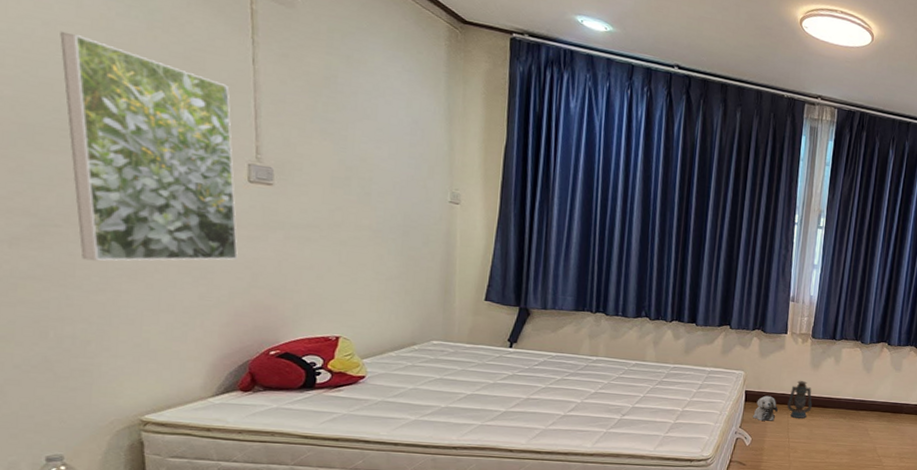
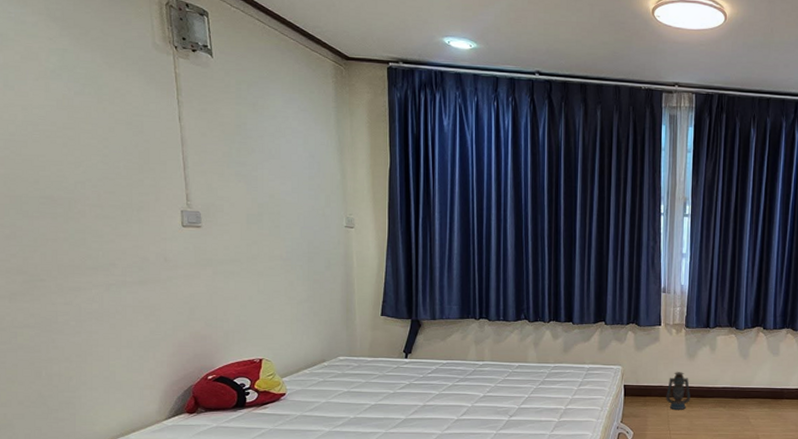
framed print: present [60,31,238,261] -> none [35,114,178,308]
plush toy: present [753,395,778,421] -> none [633,389,657,414]

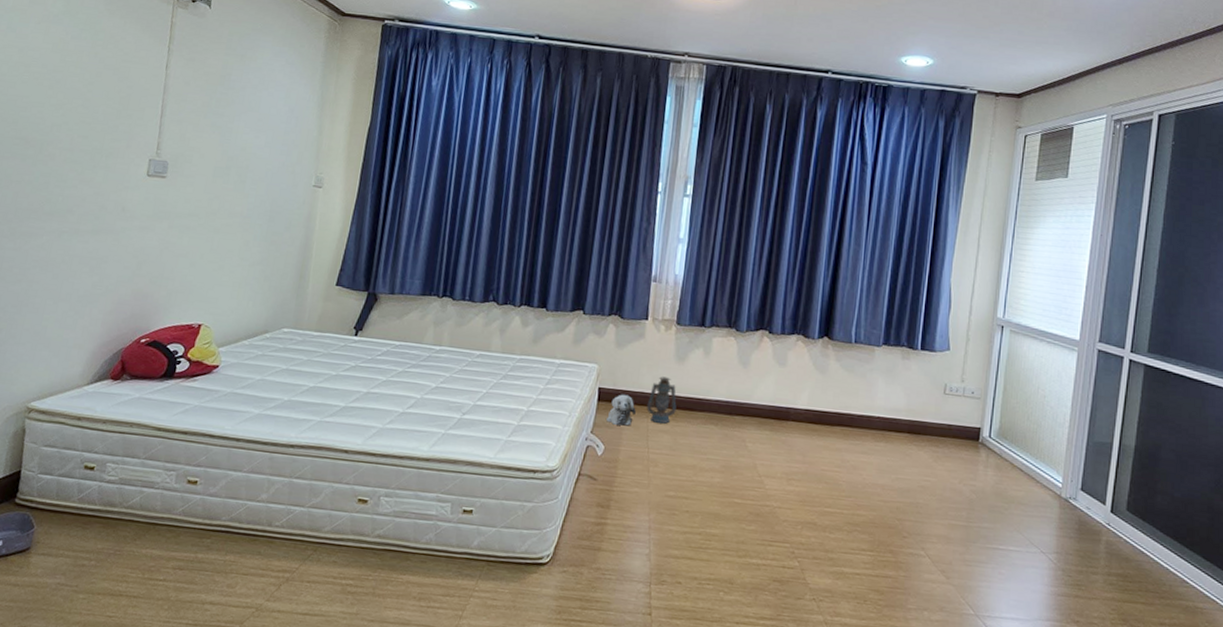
plush toy: none [633,389,657,414] -> present [606,394,636,426]

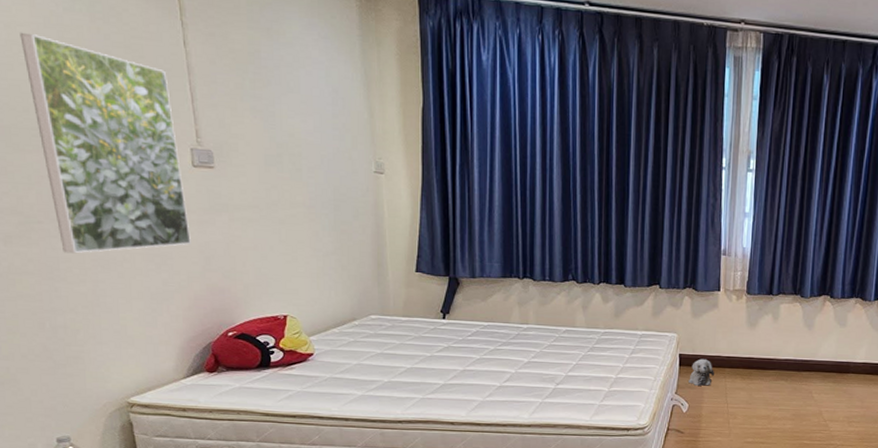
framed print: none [9,55,144,254] -> present [20,32,191,254]
lantern: present [646,376,677,424] -> none [724,341,750,382]

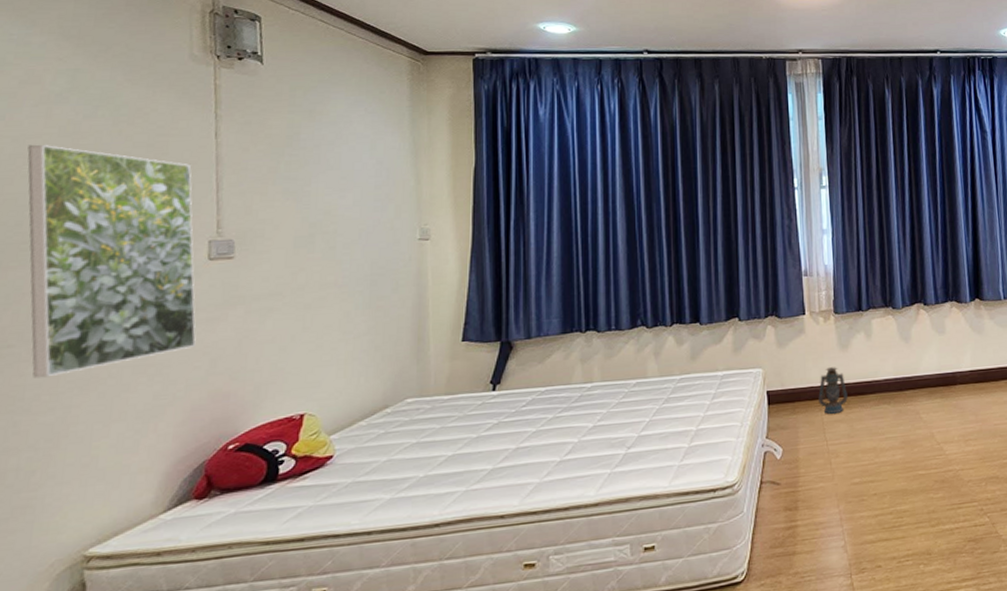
plush toy: present [689,358,714,386] -> none [780,392,808,425]
lantern: none [724,341,750,382] -> present [818,367,848,414]

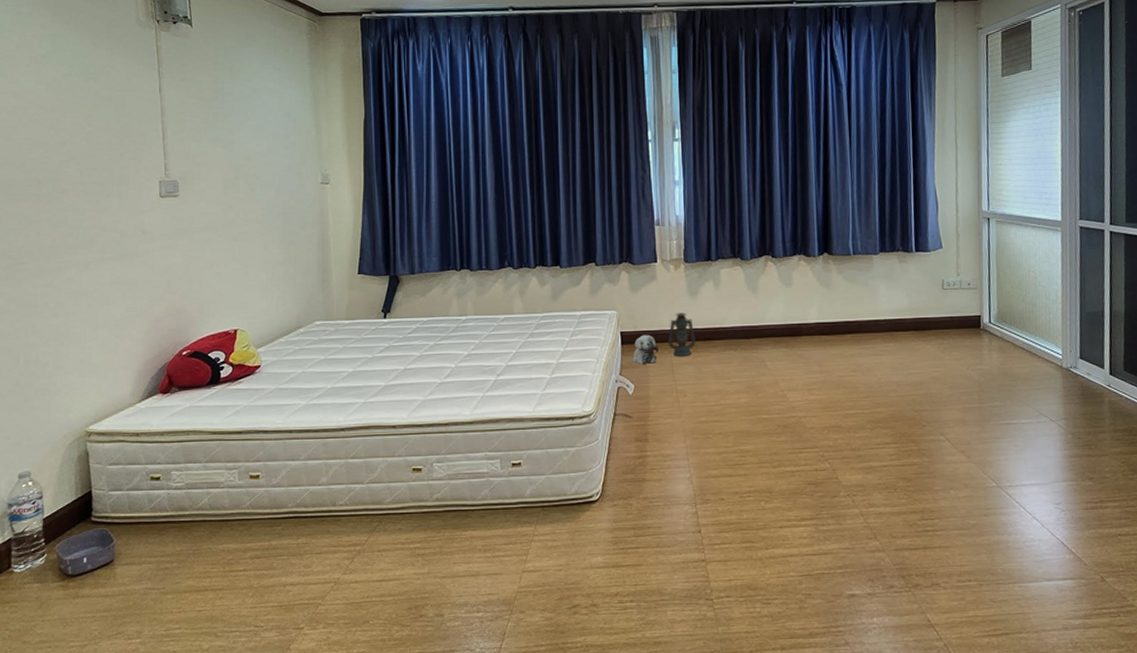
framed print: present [27,144,196,379] -> none [25,98,154,290]
plush toy: none [780,392,808,425] -> present [632,334,658,364]

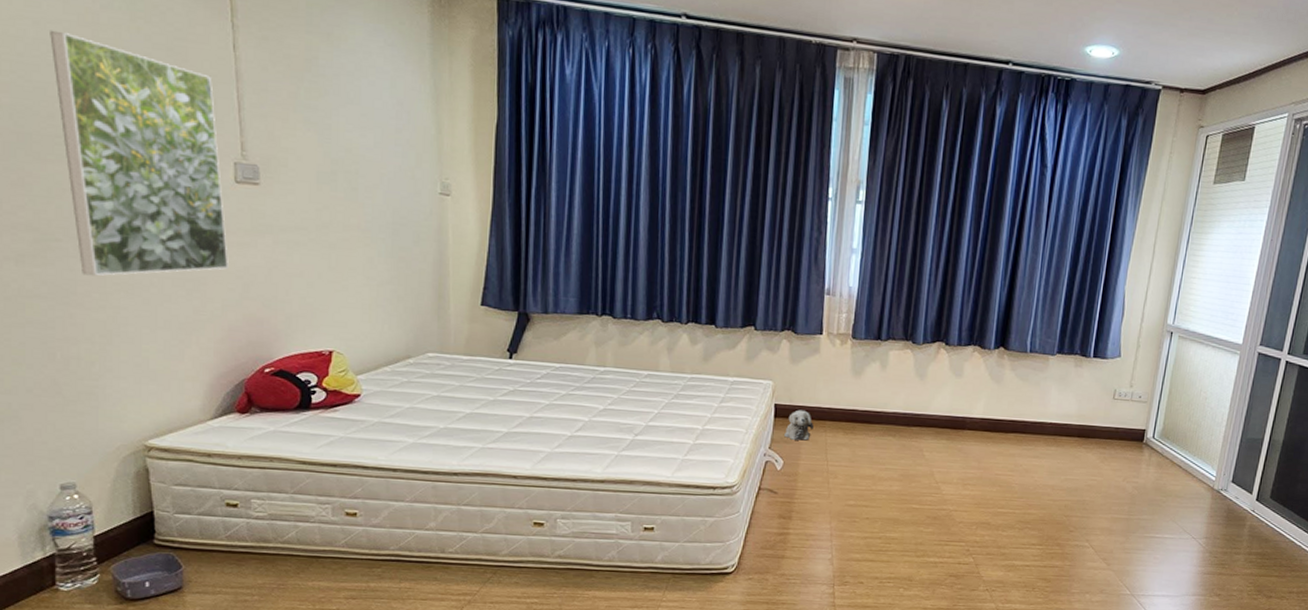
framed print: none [25,98,154,290] -> present [50,30,228,276]
lantern: present [668,313,696,356] -> none [824,391,854,437]

